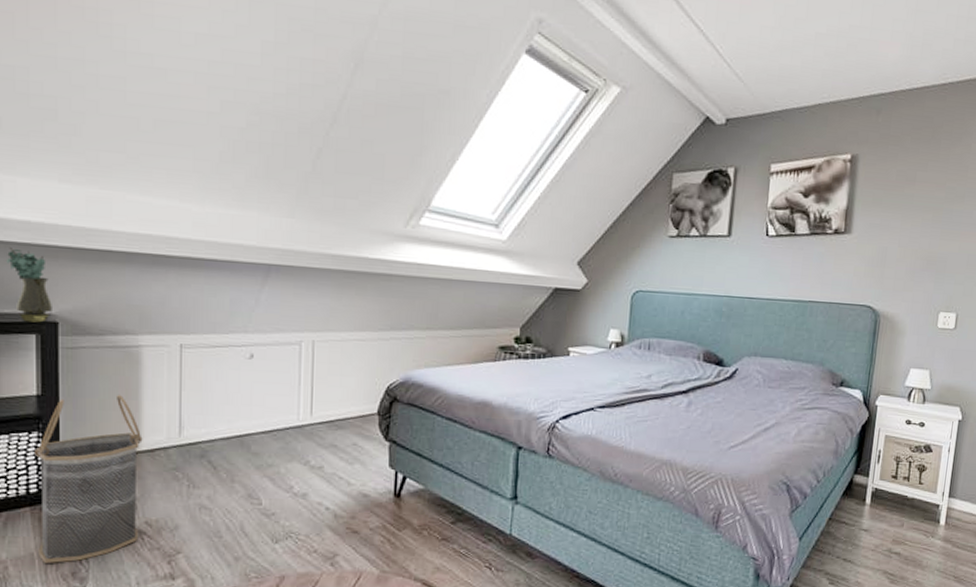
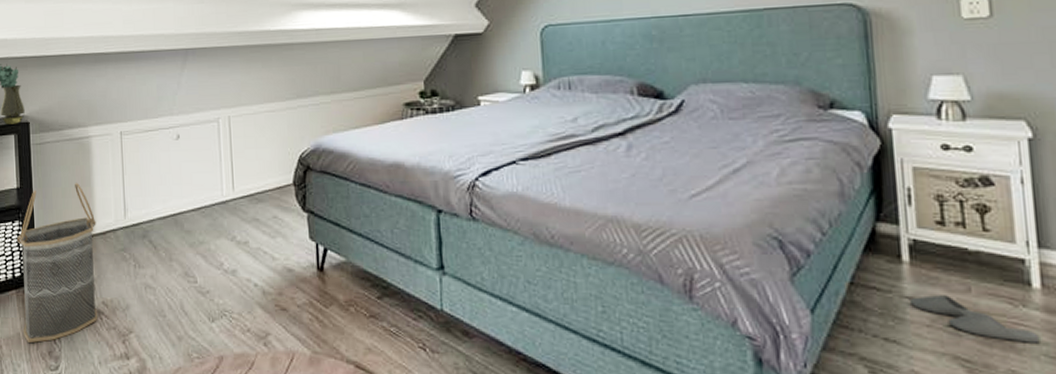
slippers: none [864,528,937,562] -> present [909,295,1040,343]

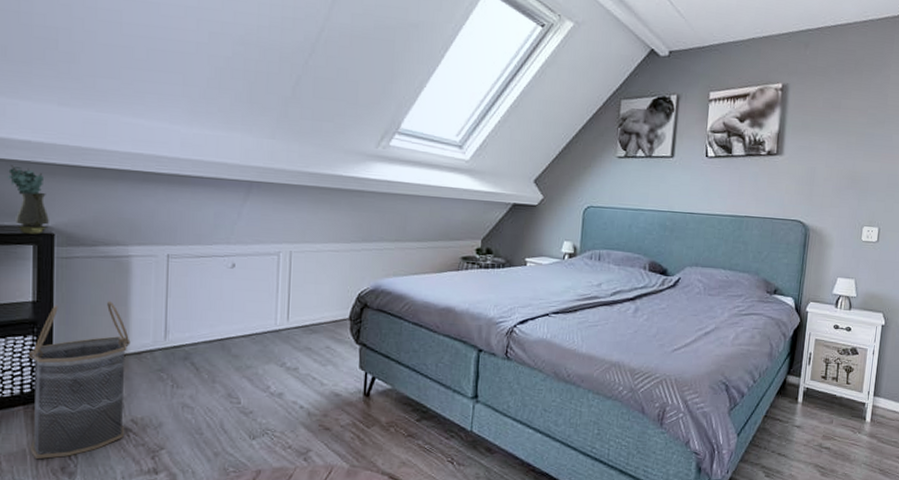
slippers: present [909,295,1040,343] -> none [796,425,864,456]

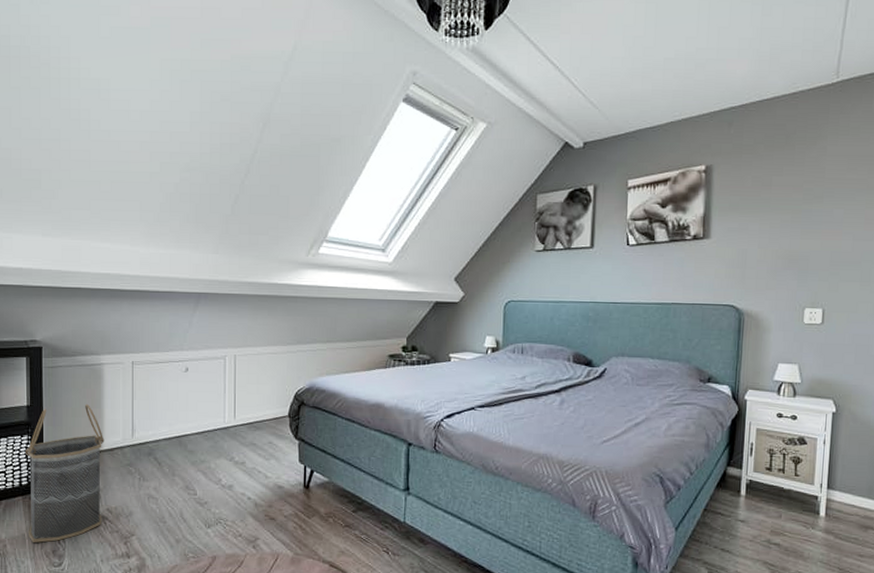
vase: present [7,165,49,234] -> none [5,289,38,348]

